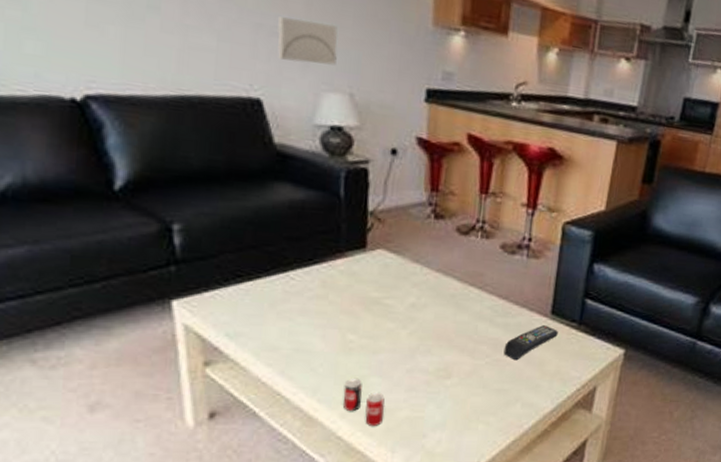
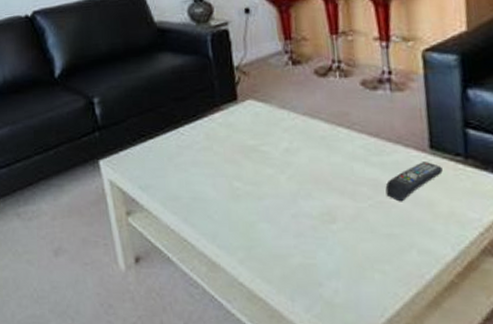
beverage can: present [343,379,385,426] -> none [238,225,278,273]

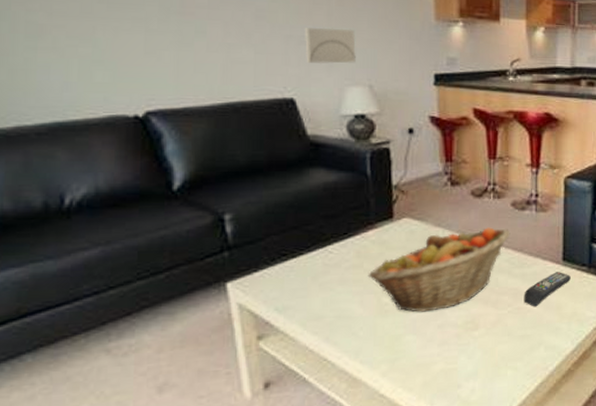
fruit basket: none [218,109,363,199] -> present [368,227,511,312]

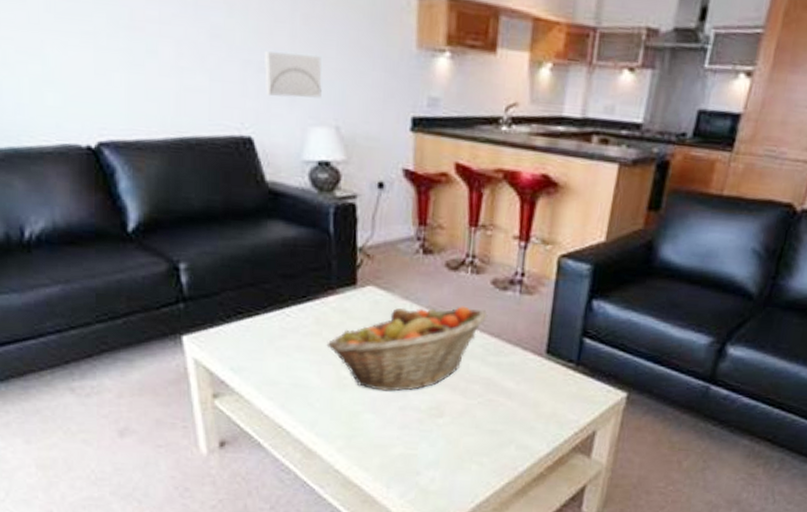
remote control: present [524,272,571,307] -> none [496,365,554,401]

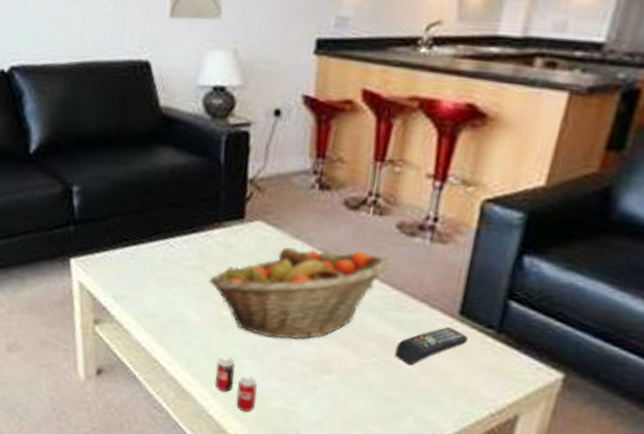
beverage can: none [339,414,379,461] -> present [216,357,257,412]
remote control: none [496,365,554,401] -> present [395,327,468,366]

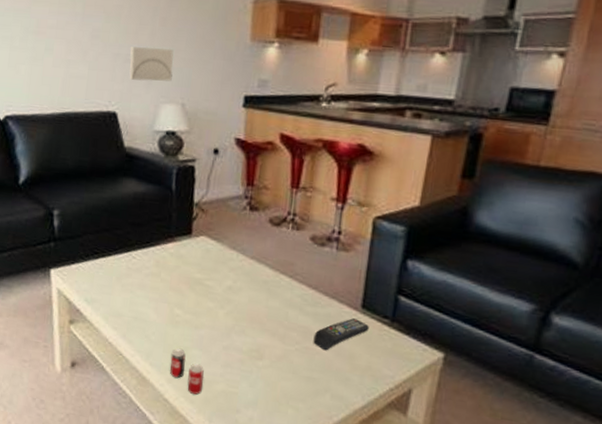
fruit basket: present [208,247,390,340] -> none [164,256,307,332]

